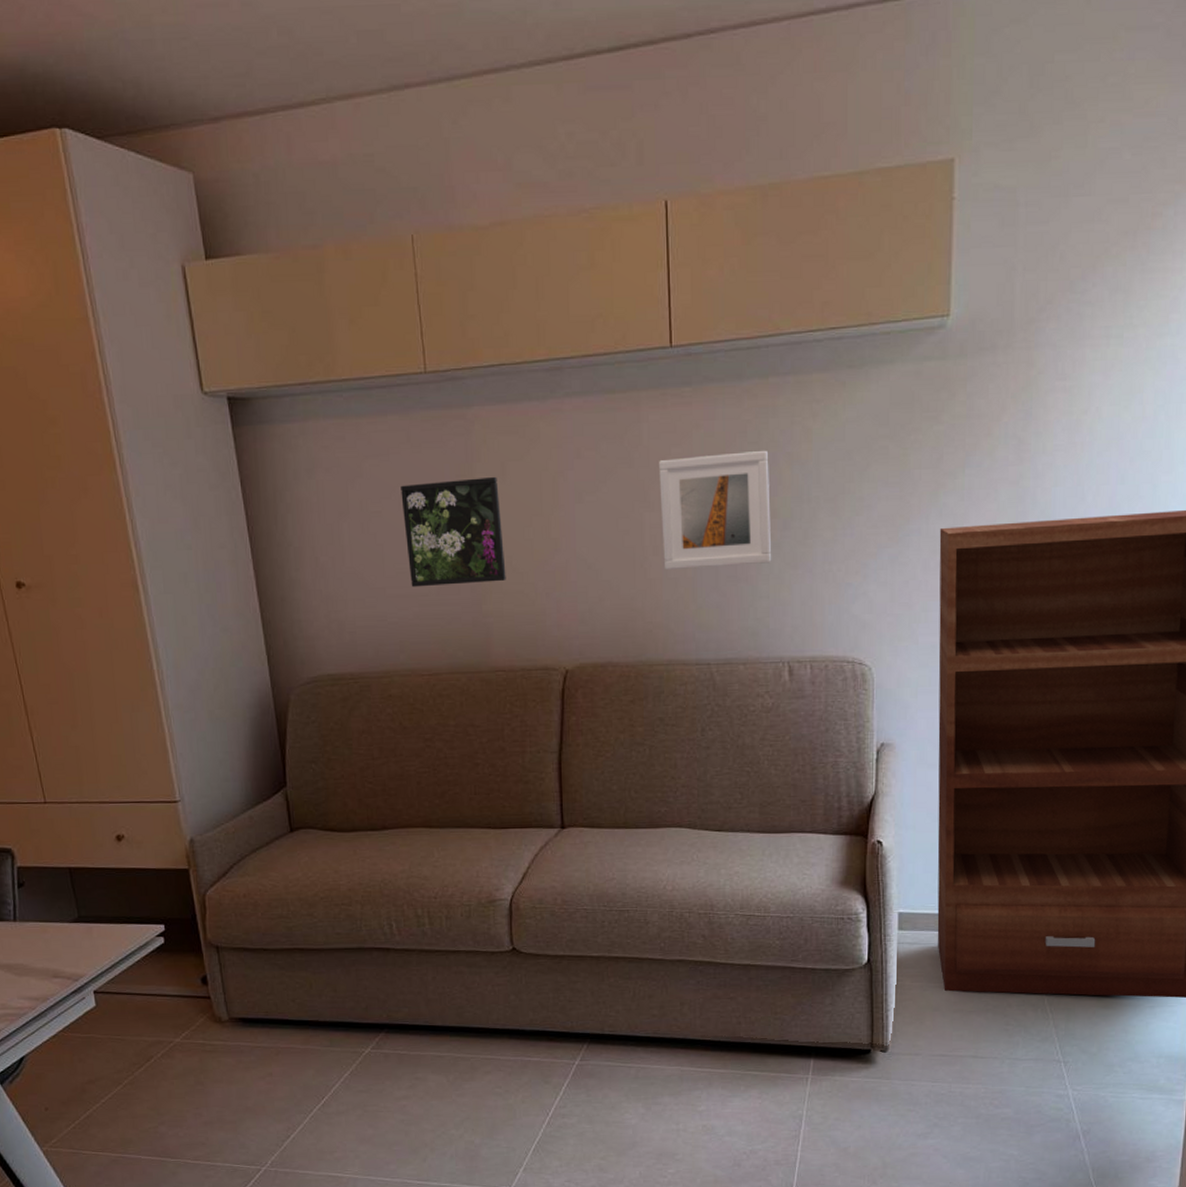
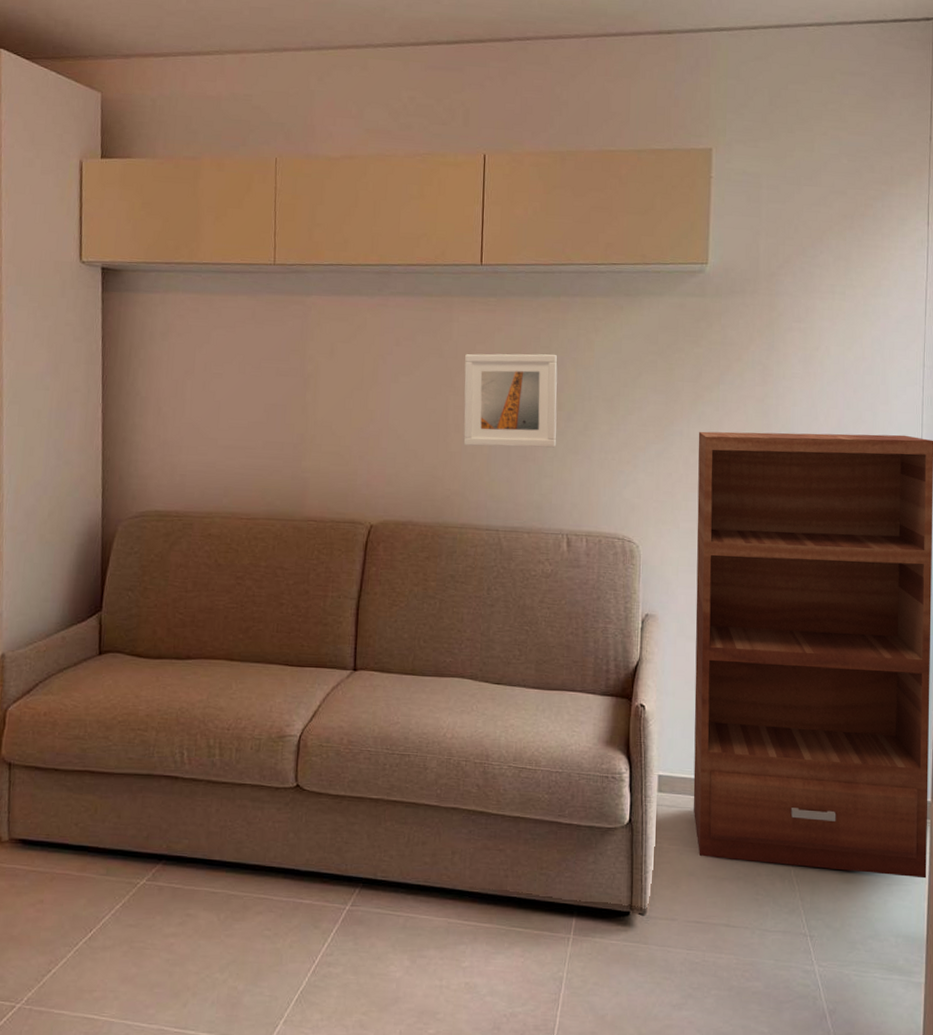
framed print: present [401,476,506,588] -> none [240,353,327,443]

